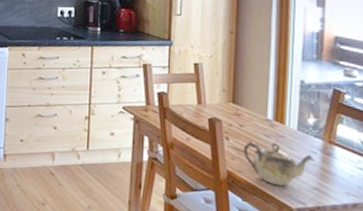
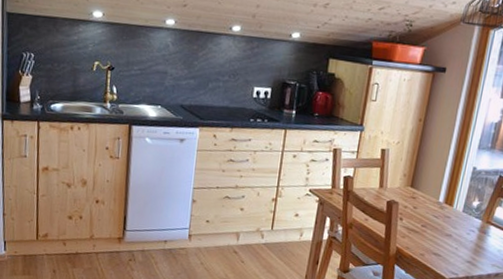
teapot: present [243,142,315,187] -> none [413,222,473,261]

